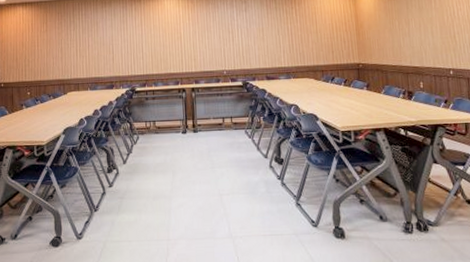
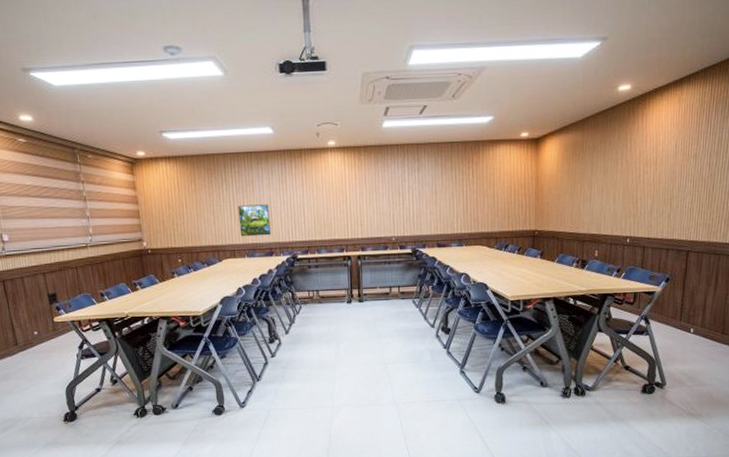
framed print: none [83,42,112,72] -> present [238,204,271,237]

